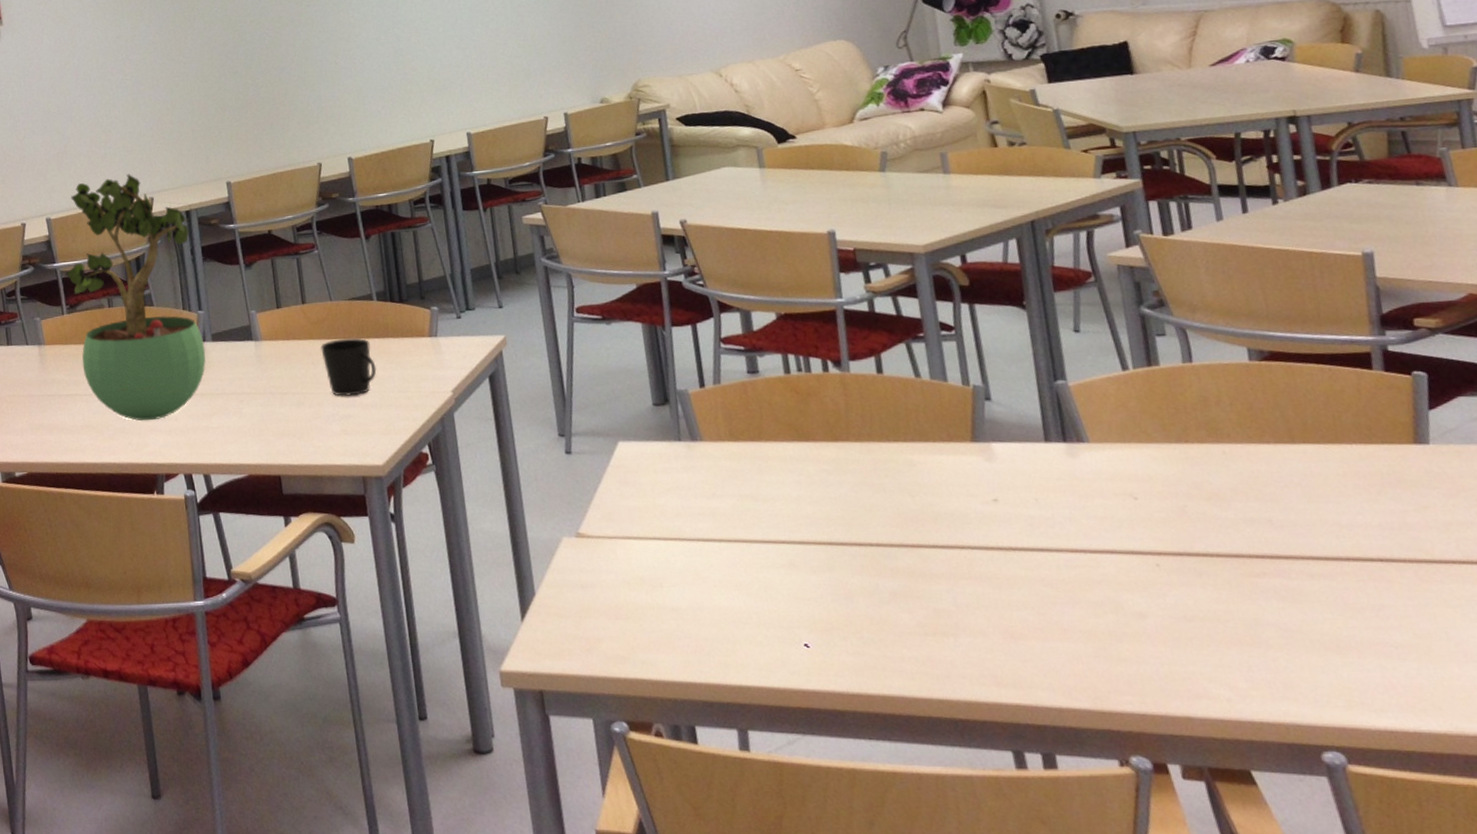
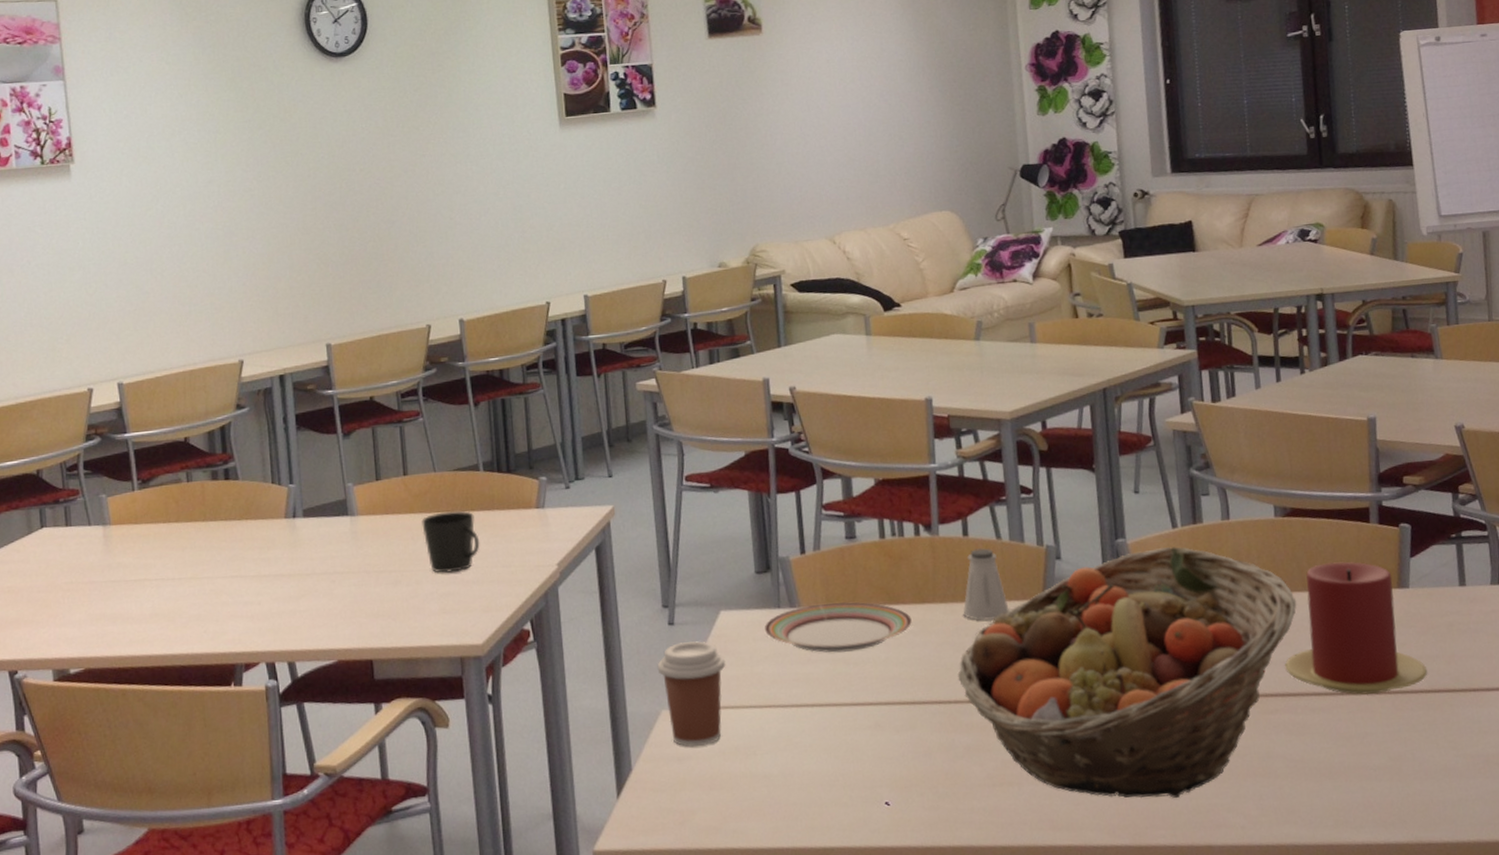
potted plant: present [65,174,207,421] -> none [138,334,296,607]
coffee cup: none [556,471,627,576] -> present [657,641,726,748]
plate: none [664,437,826,488] -> present [764,602,913,653]
fruit basket: none [878,390,1284,662] -> present [957,547,1297,798]
saltshaker: none [881,386,934,463] -> present [963,548,1009,621]
candle: none [1272,411,1461,562] -> present [1285,561,1428,695]

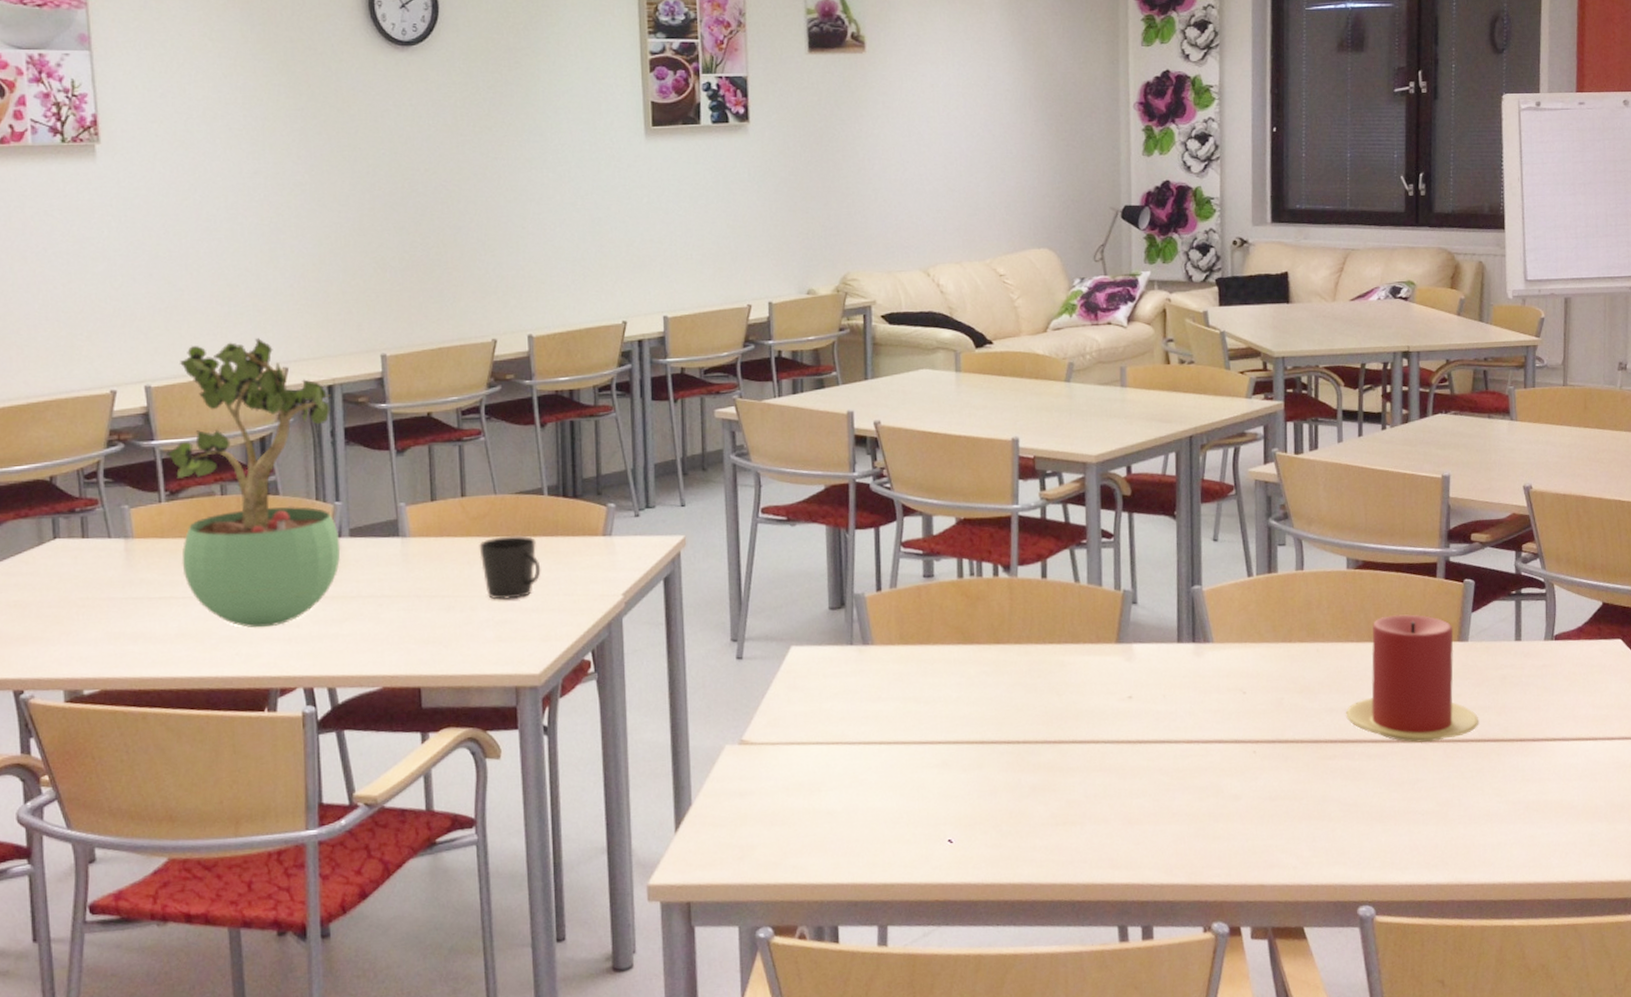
potted plant: none [138,334,296,607] -> present [166,338,341,628]
coffee cup: present [657,641,726,748] -> none [723,676,794,783]
plate: present [764,602,913,653] -> none [835,641,986,691]
fruit basket: present [957,547,1297,798] -> none [1028,595,1362,839]
saltshaker: present [963,548,1009,621] -> none [1037,590,1083,663]

